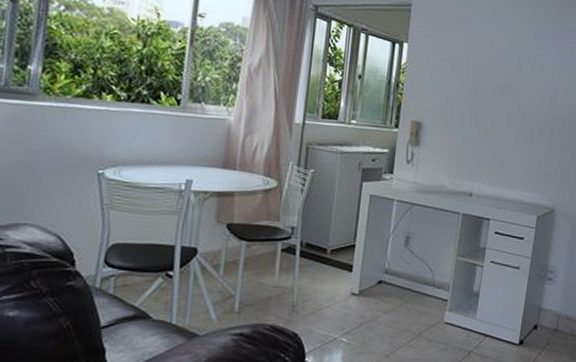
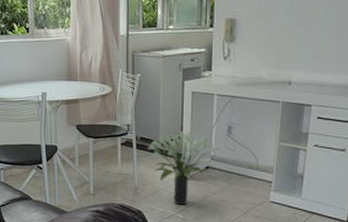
potted plant: none [312,239,396,327] -> present [147,132,221,206]

